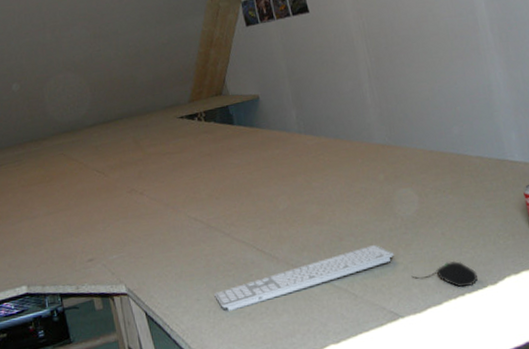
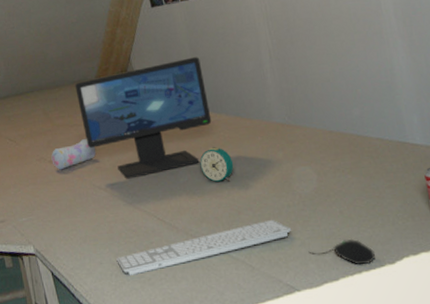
pencil case: none [143,166,191,202] -> present [51,138,97,170]
computer monitor: none [167,77,311,209] -> present [75,57,212,179]
alarm clock: none [299,170,335,208] -> present [199,146,234,182]

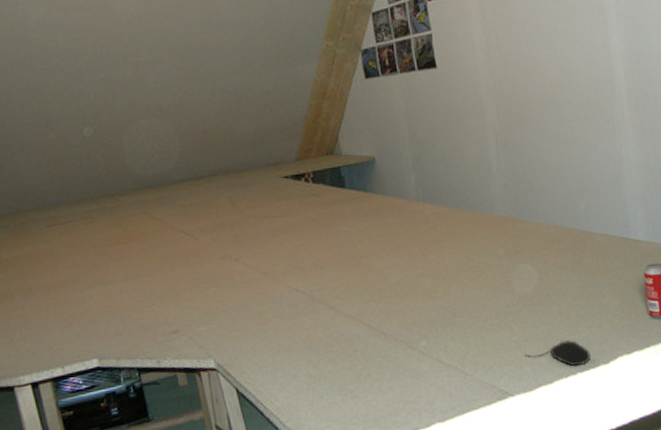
pencil case: present [51,138,97,170] -> none [238,232,294,270]
computer monitor: present [75,57,212,179] -> none [270,139,429,280]
keyboard: present [116,219,292,276] -> none [314,321,509,389]
alarm clock: present [199,146,234,182] -> none [413,242,451,282]

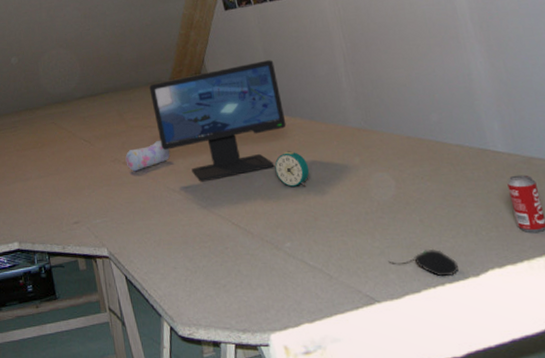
pencil case: none [238,232,294,270] -> present [125,140,171,172]
computer monitor: none [270,139,429,280] -> present [149,60,287,182]
alarm clock: none [413,242,451,282] -> present [274,150,310,187]

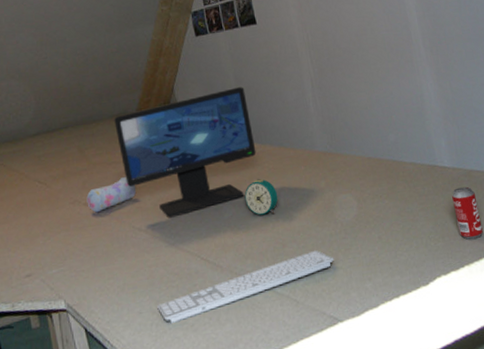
keyboard: none [191,226,370,281] -> present [157,250,334,324]
computer mouse: present [388,248,459,277] -> none [350,263,411,290]

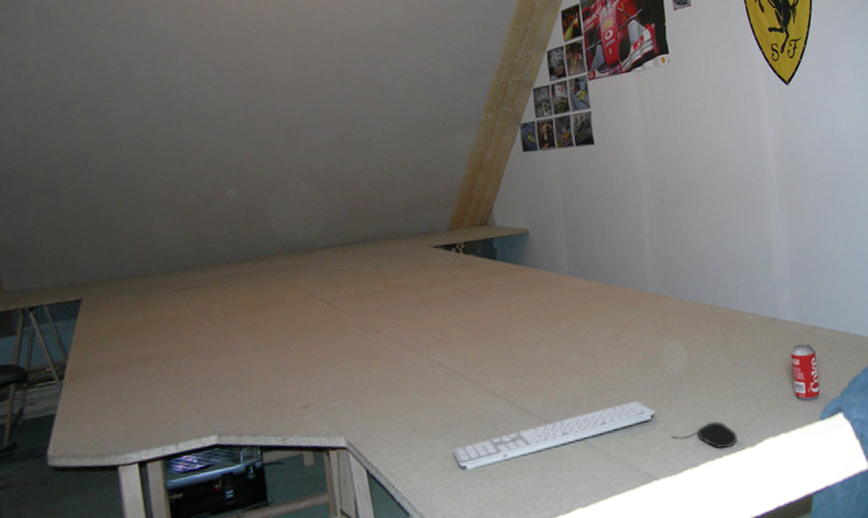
pencil case: present [86,176,137,213] -> none [380,303,440,342]
computer monitor: present [114,87,256,218] -> none [420,214,580,354]
alarm clock: present [244,178,278,215] -> none [562,317,600,358]
computer mouse: none [350,263,411,290] -> present [671,420,737,449]

